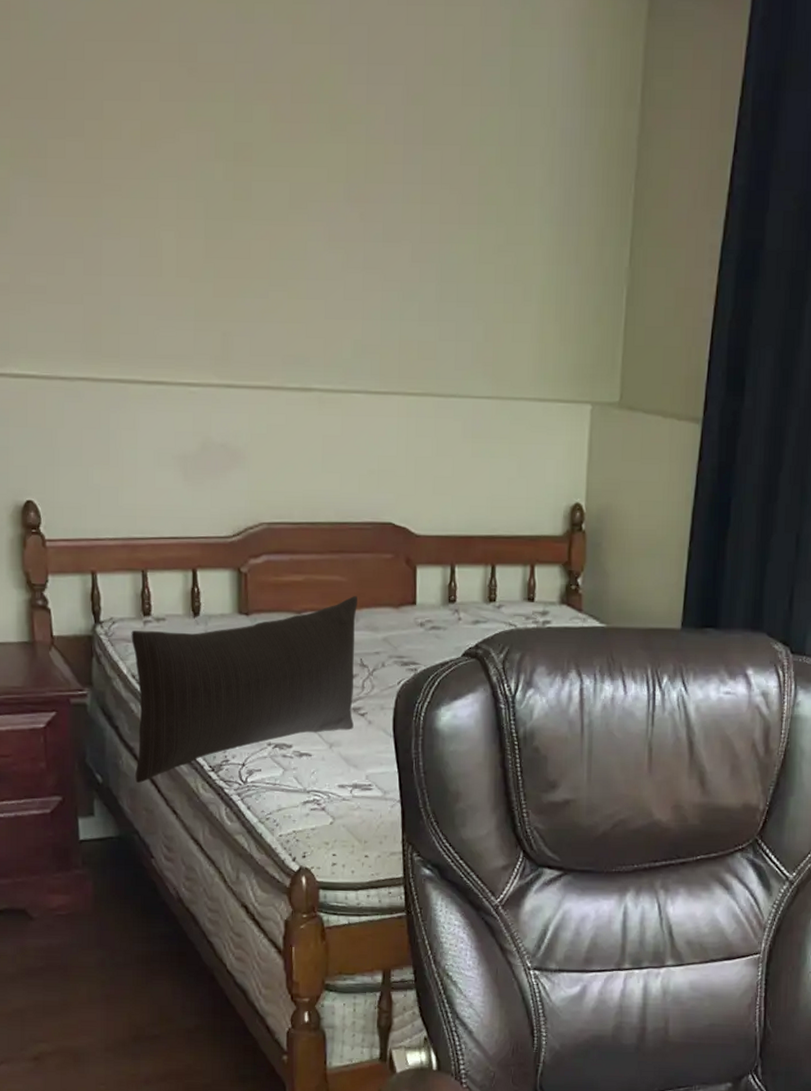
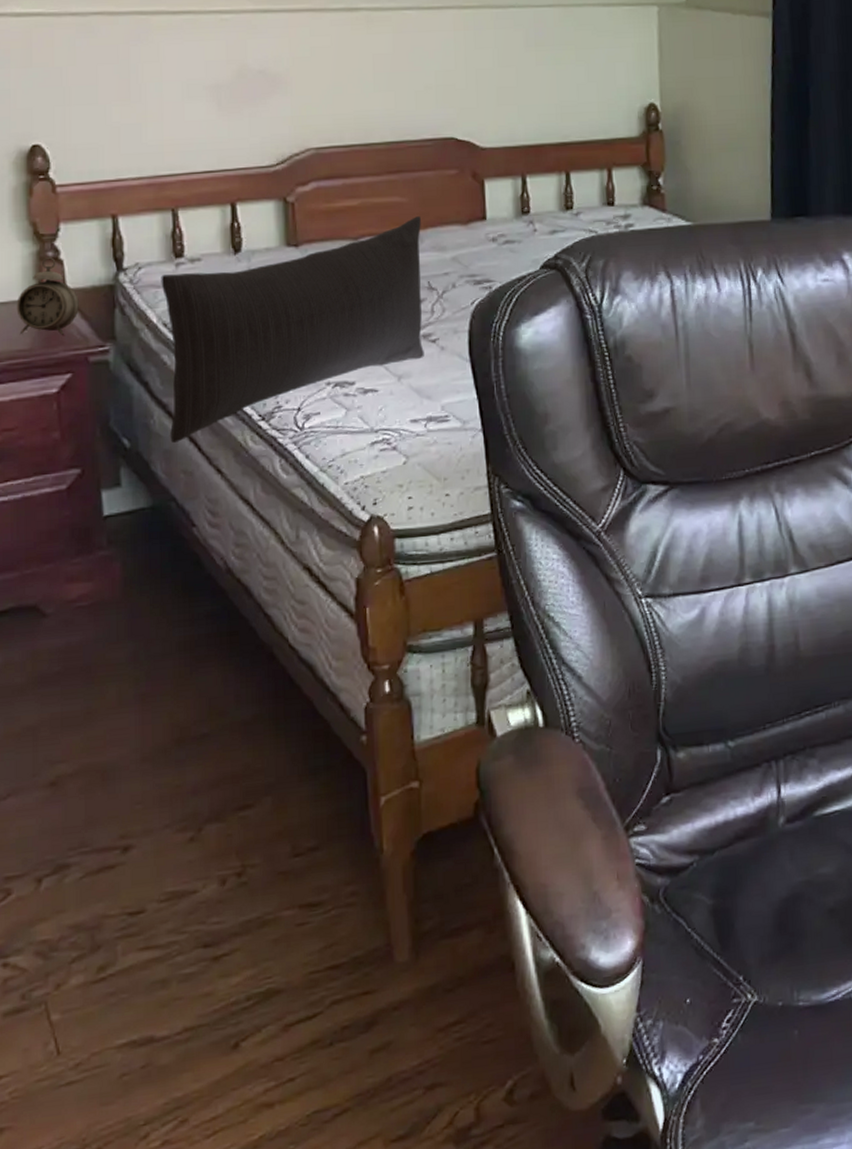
alarm clock: none [12,606,63,677] -> present [16,257,79,335]

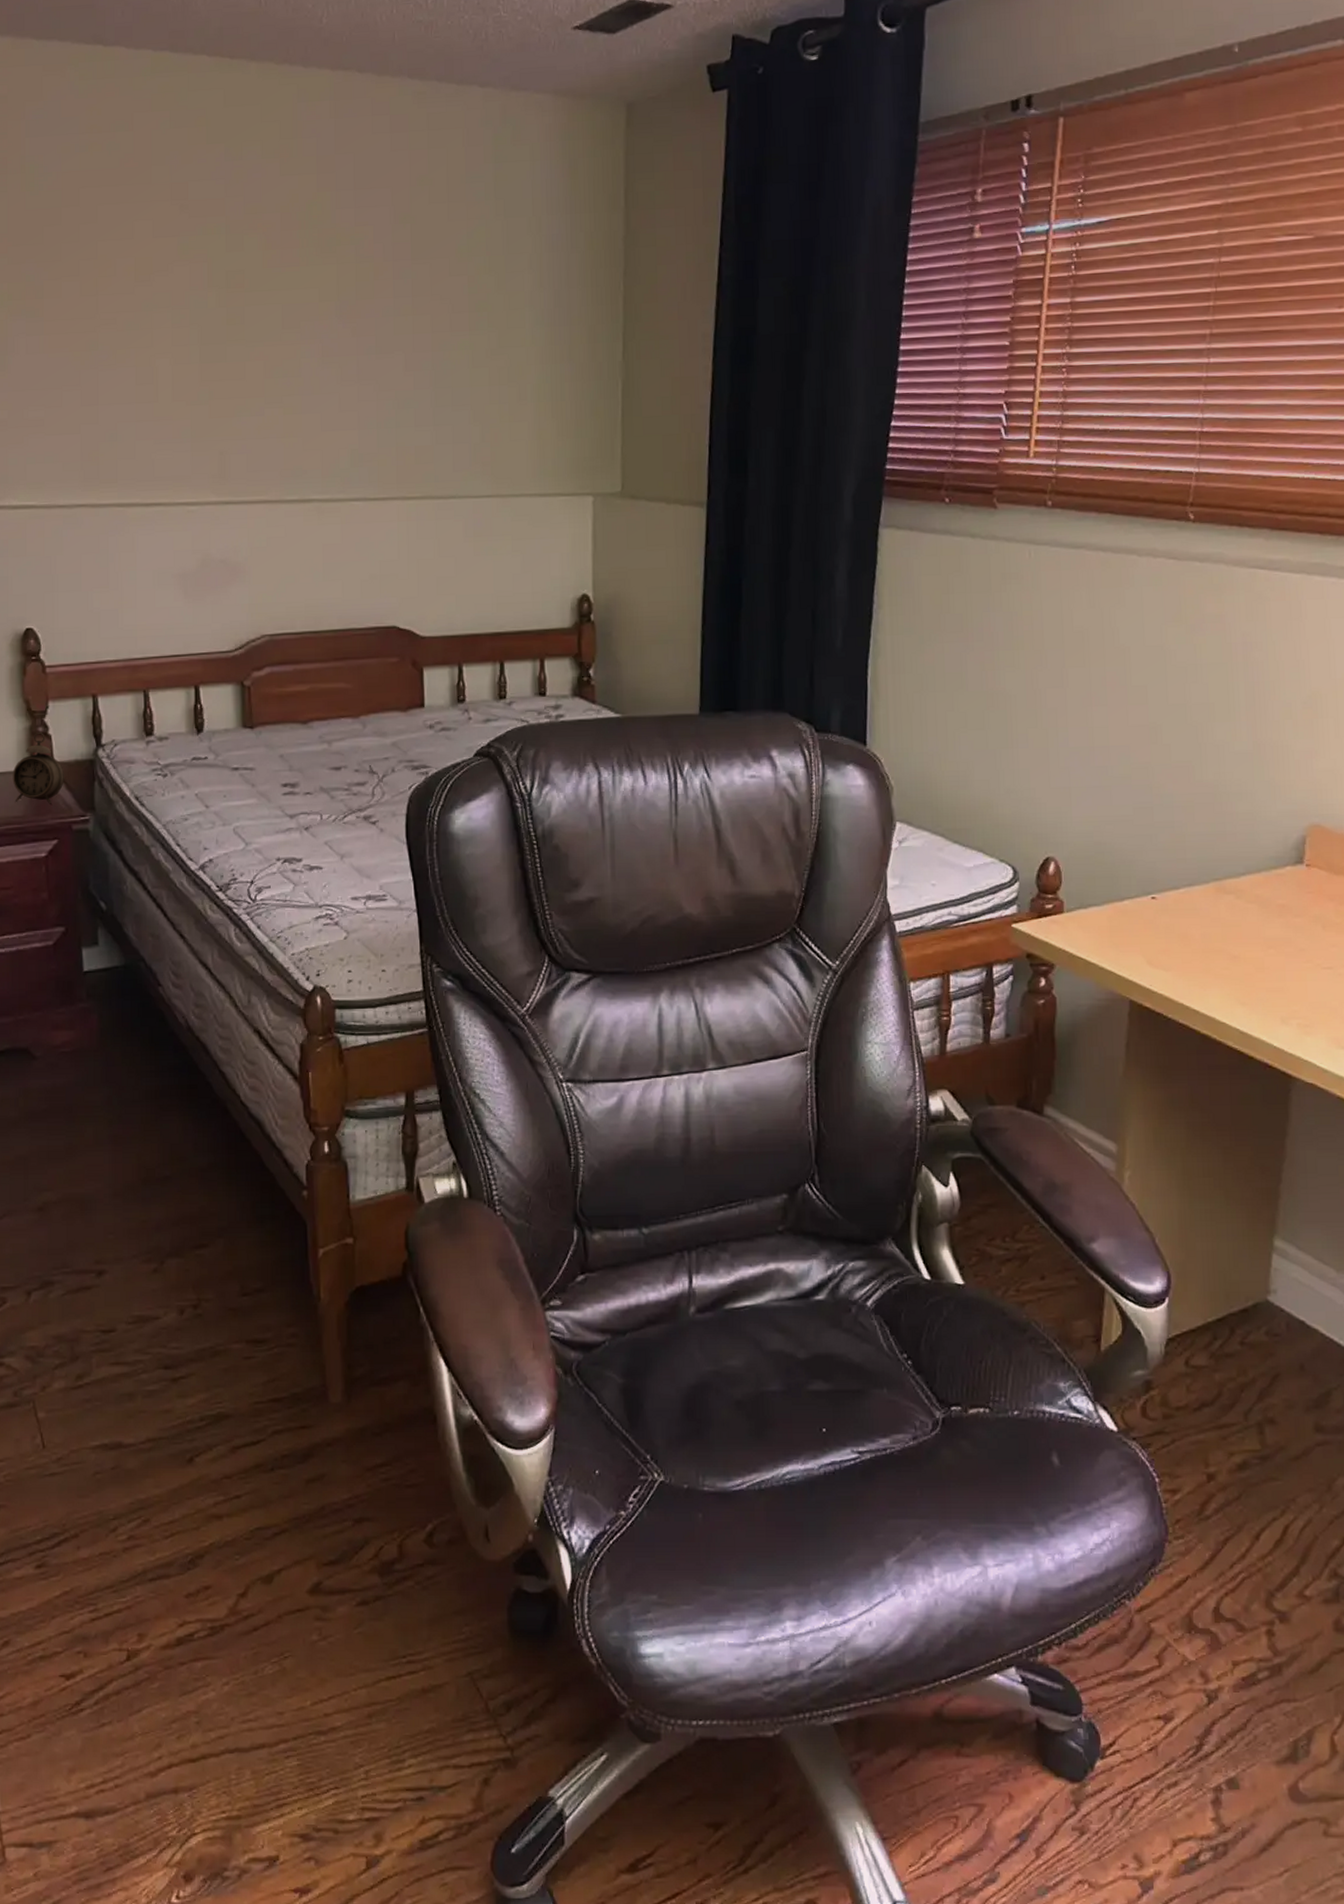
pillow: present [161,216,424,444] -> none [133,702,365,909]

